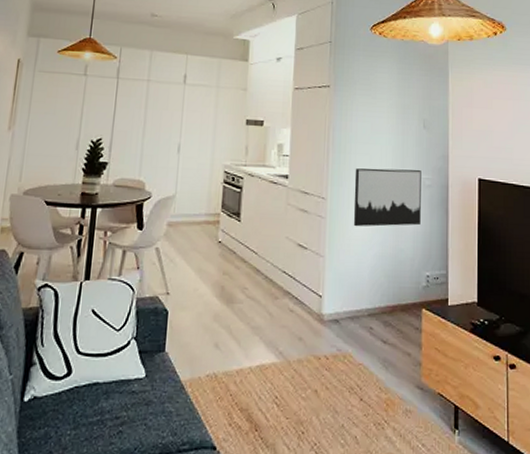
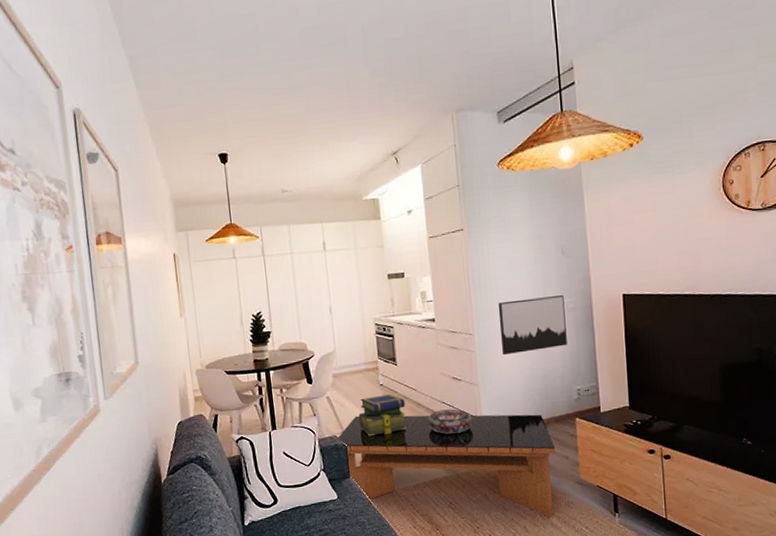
coffee table: none [158,275,398,427] -> present [336,414,556,517]
stack of books: none [187,253,243,303] -> present [359,393,406,437]
decorative bowl: none [263,280,313,311] -> present [427,409,473,434]

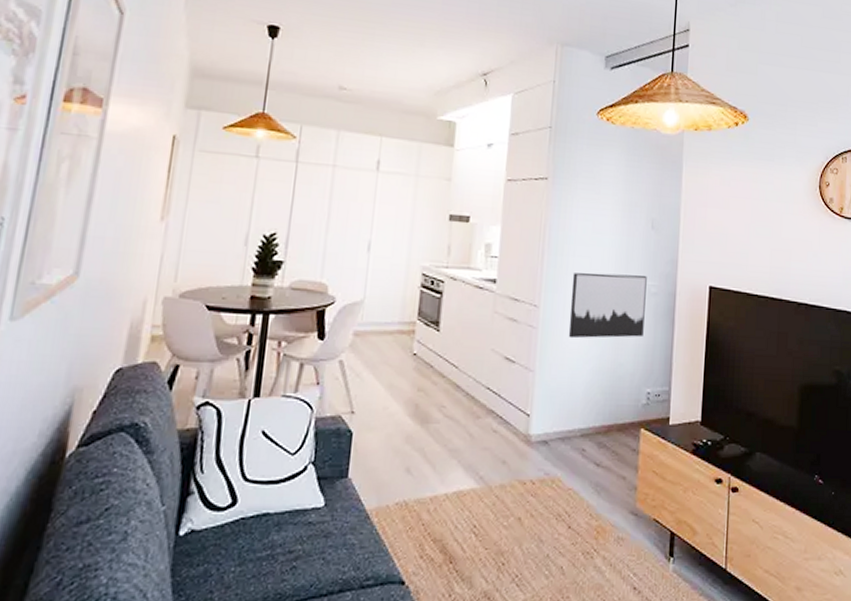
coffee table: present [336,414,556,517] -> none [340,392,613,556]
stack of books: present [359,393,406,437] -> none [375,367,441,423]
decorative bowl: present [427,409,473,434] -> none [463,397,520,431]

